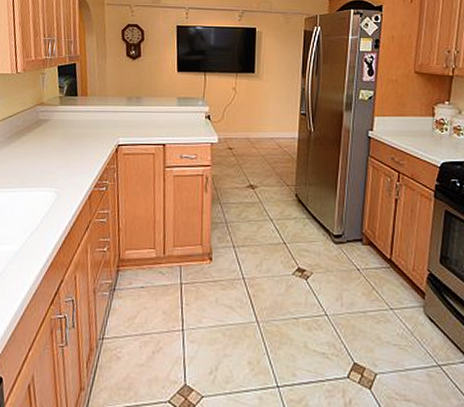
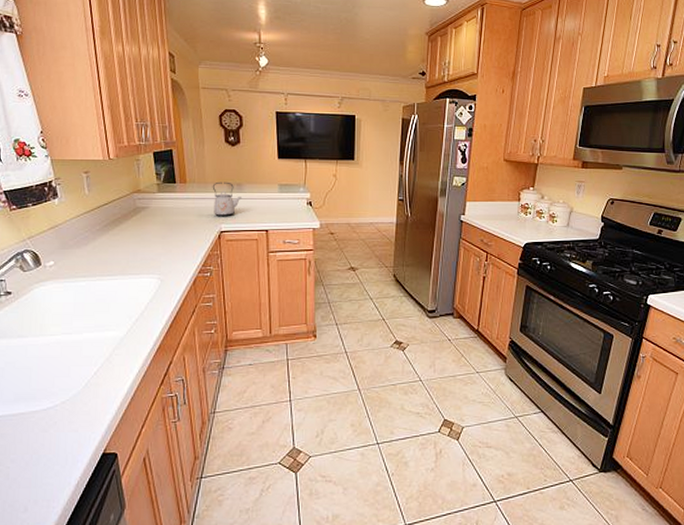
kettle: none [112,95,140,130] -> present [212,181,241,217]

